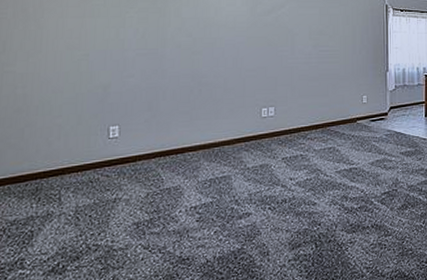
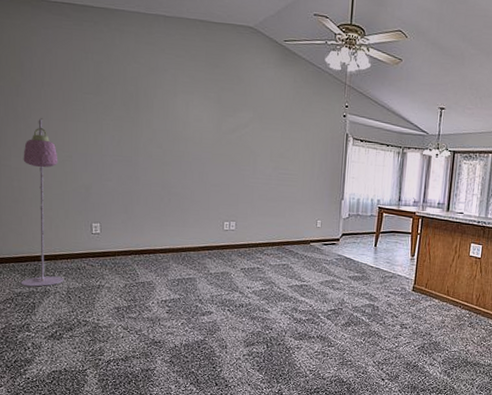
floor lamp: none [16,17,73,212] -> present [20,118,63,287]

